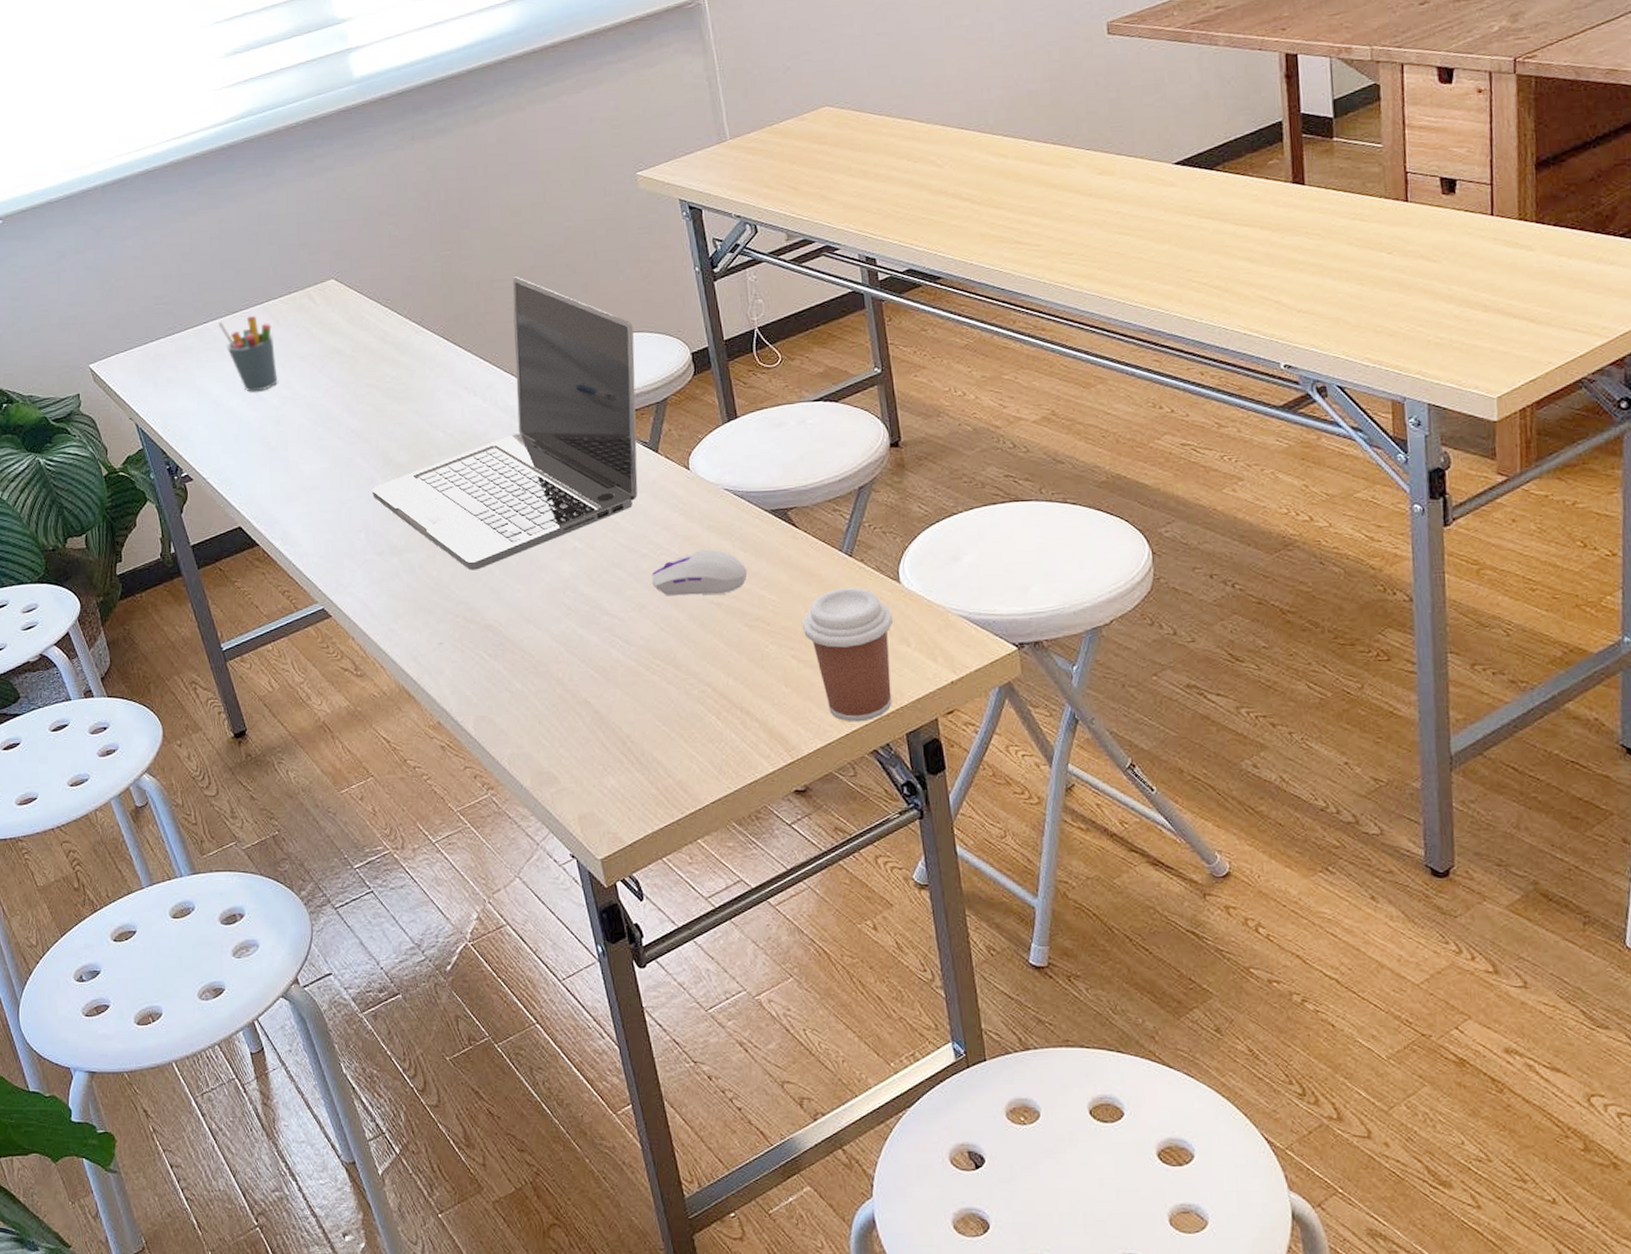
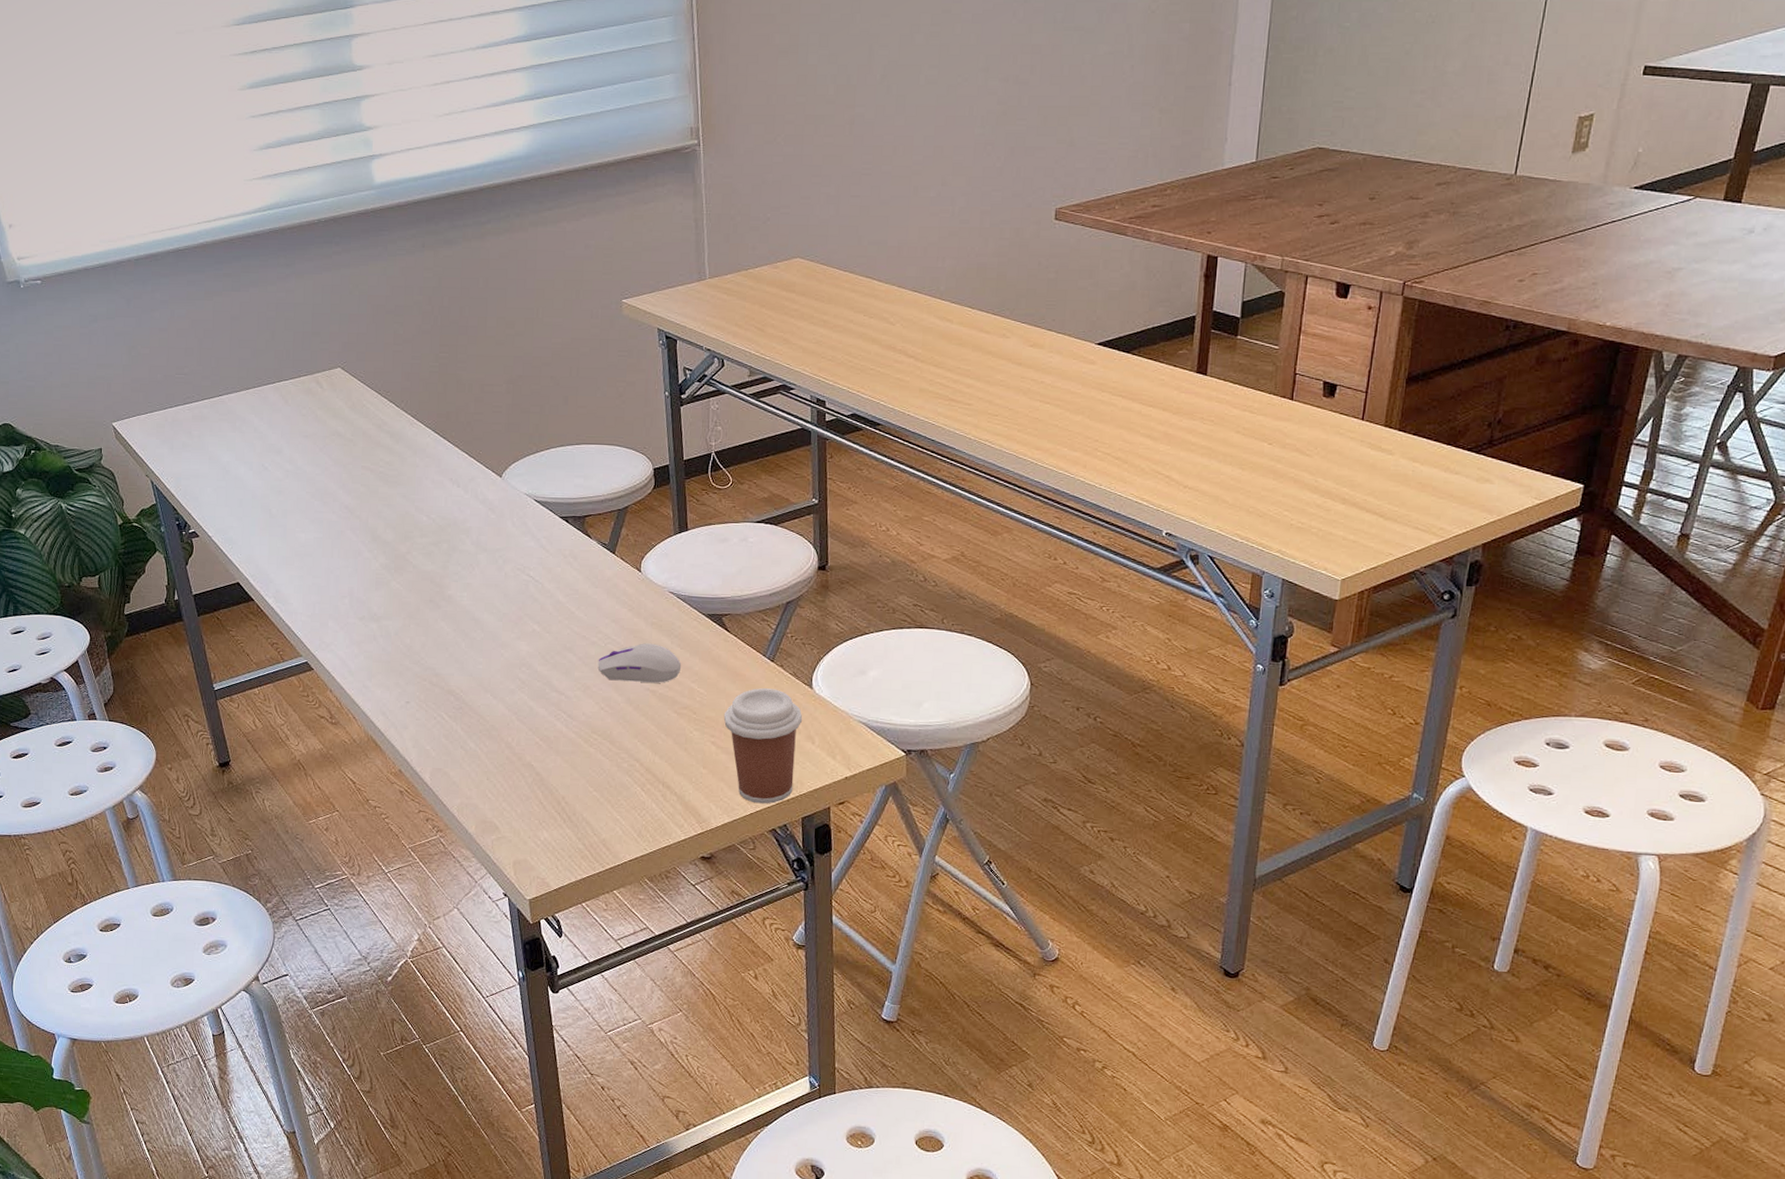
pen holder: present [218,315,278,392] -> none [233,393,283,463]
laptop: present [372,276,638,571] -> none [359,383,605,642]

